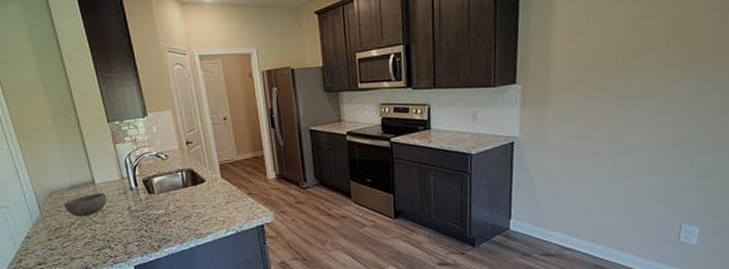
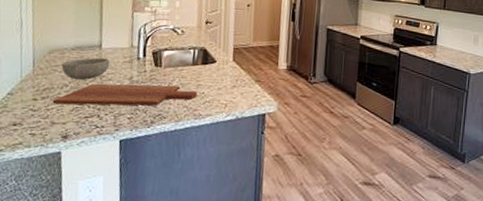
cutting board: none [65,209,195,242] -> present [52,83,198,106]

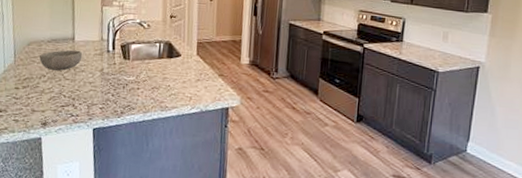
cutting board: present [52,83,198,106] -> none [32,74,164,97]

